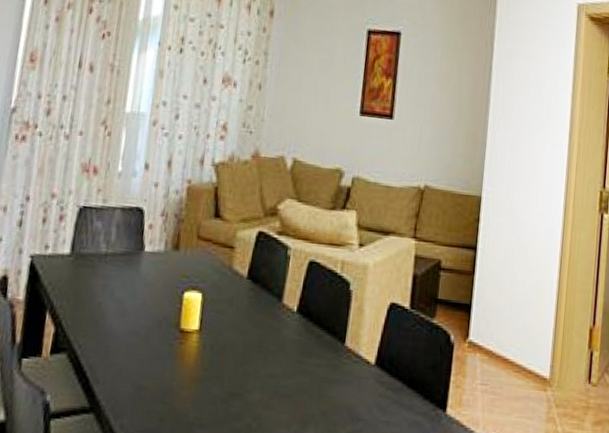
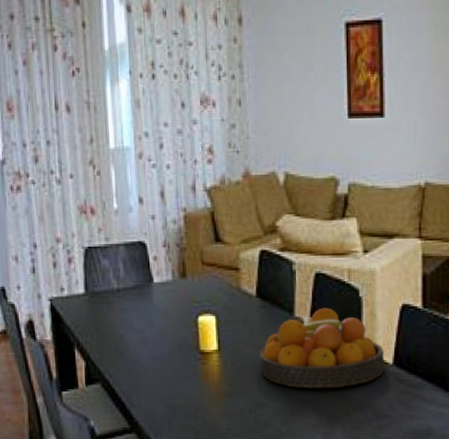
fruit bowl: none [239,297,368,384] -> present [259,307,385,389]

